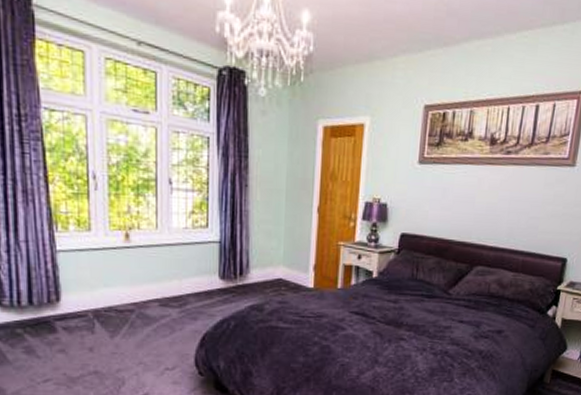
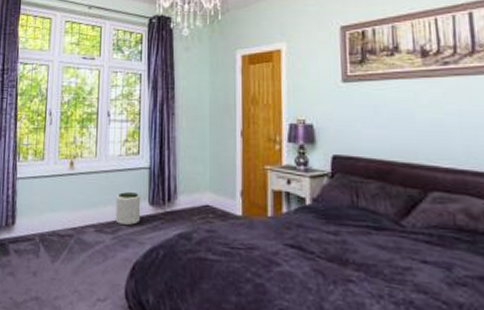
plant pot: none [182,266,211,300] -> present [115,192,141,226]

